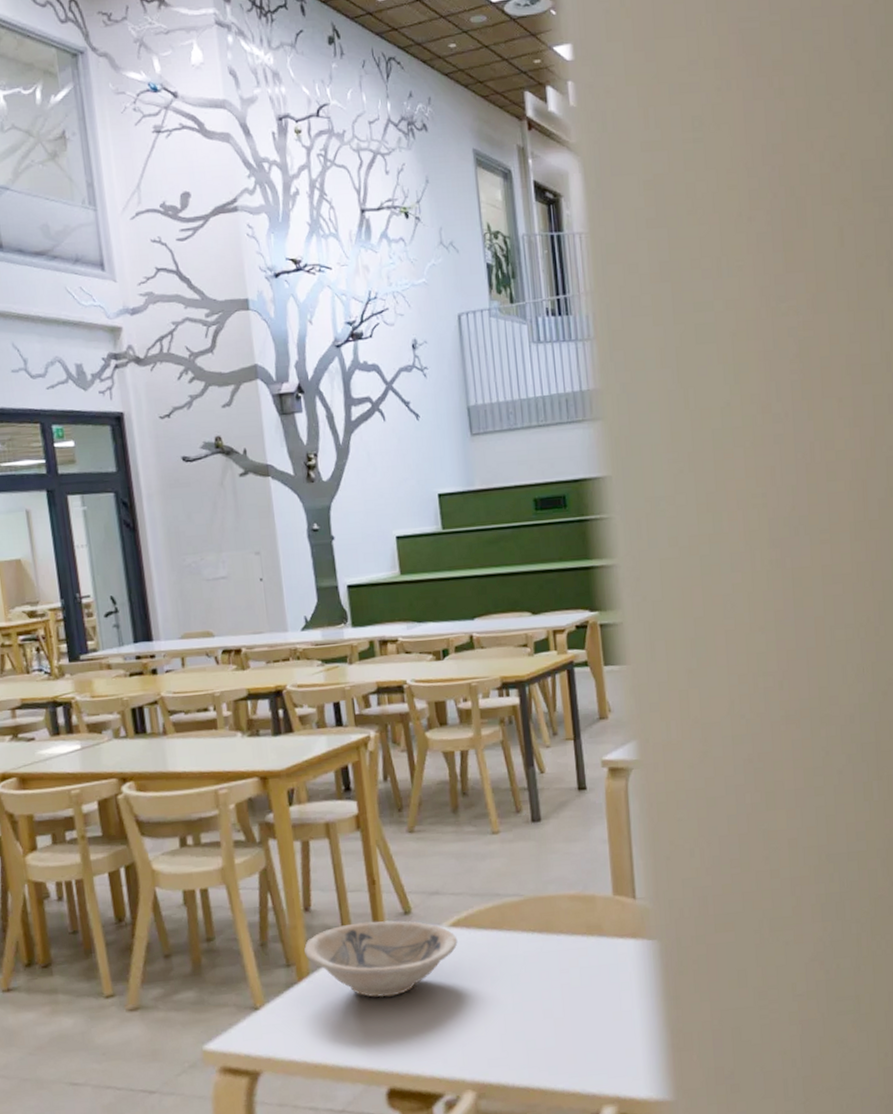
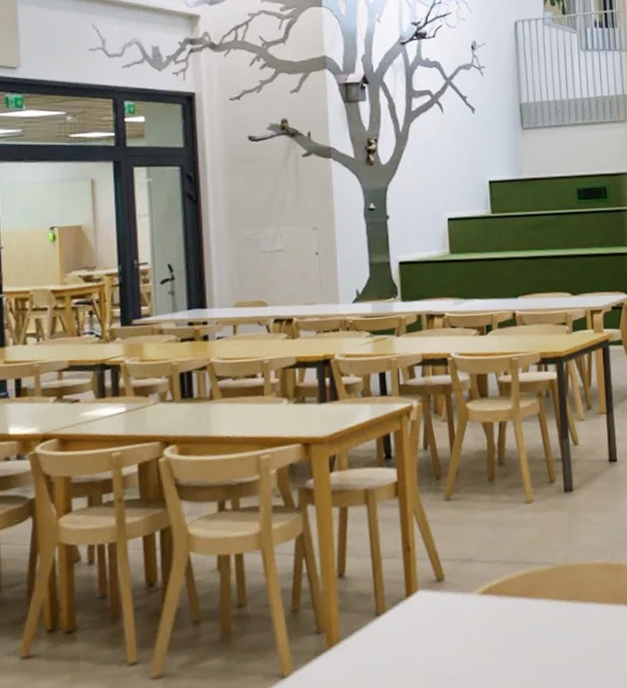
bowl: present [304,920,458,998] -> none [336,587,488,666]

